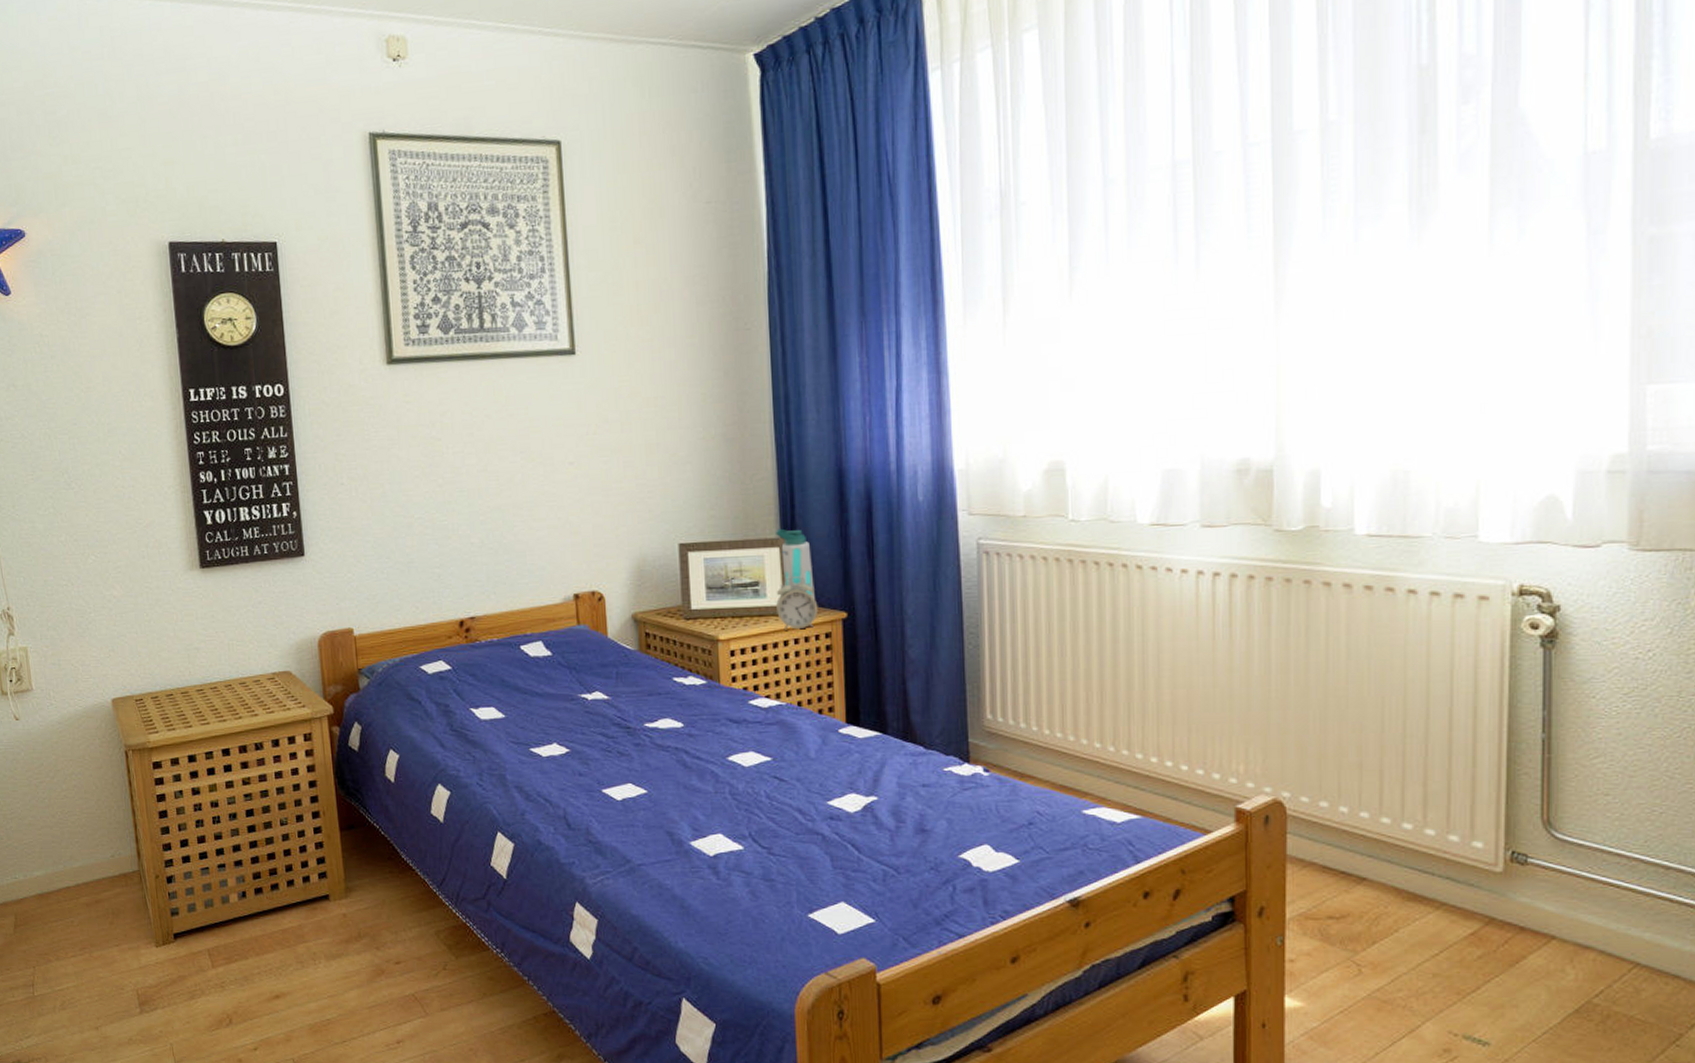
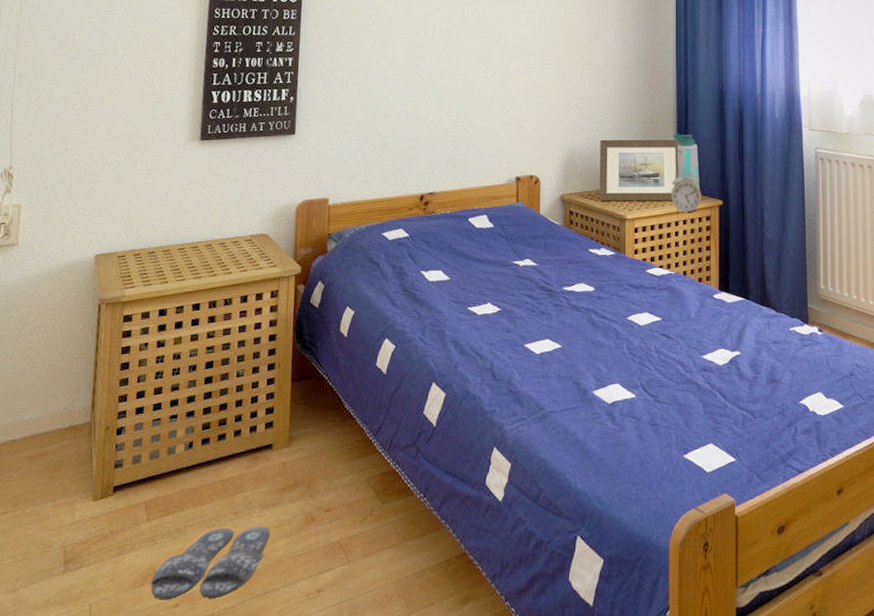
slippers: none [226,976,340,1043] -> present [151,526,271,600]

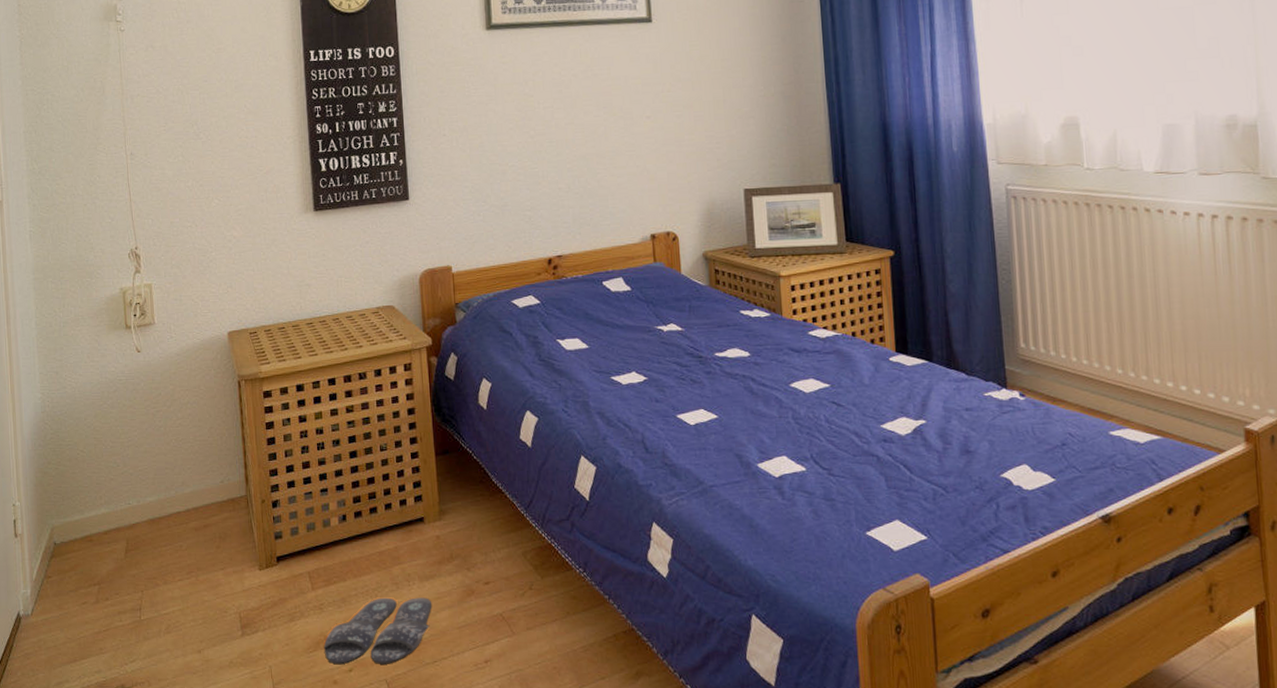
alarm clock: present [671,171,702,213] -> none [830,218,869,267]
water bottle: present [673,133,700,189] -> none [829,175,865,239]

